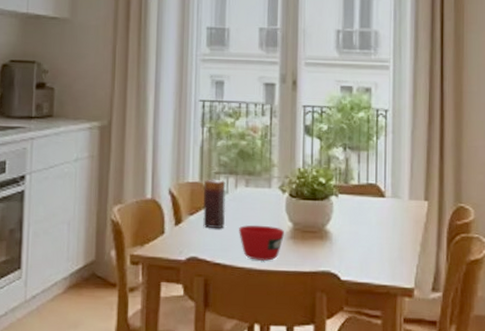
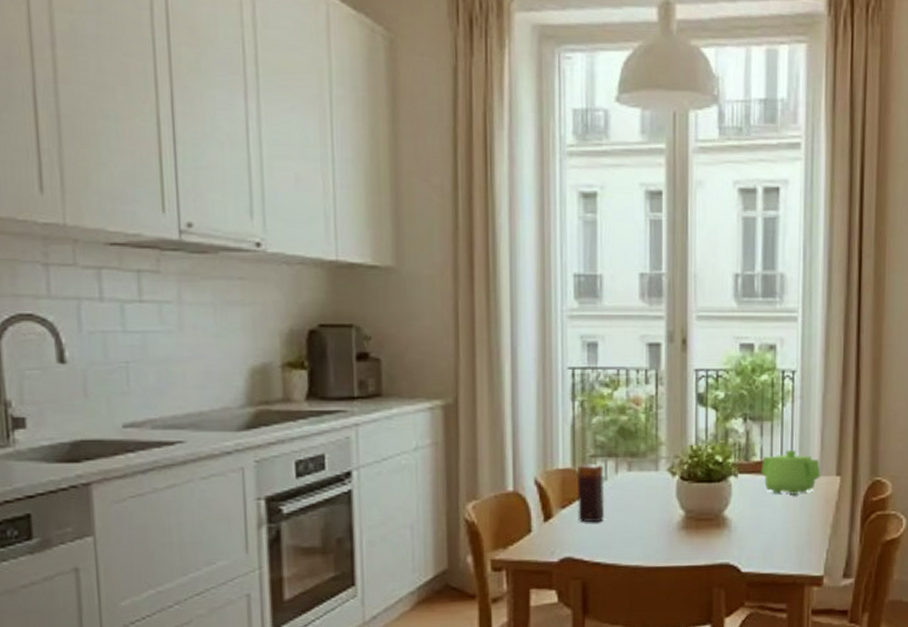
cup: present [239,225,284,262] -> none [621,515,675,557]
teapot: none [358,176,411,215] -> present [761,450,821,495]

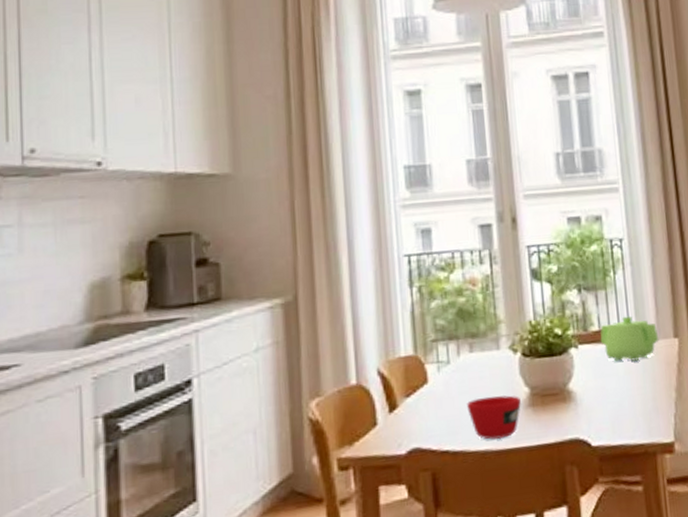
candle: present [576,463,605,523] -> none [419,348,449,410]
cup: none [621,515,675,557] -> present [467,395,521,440]

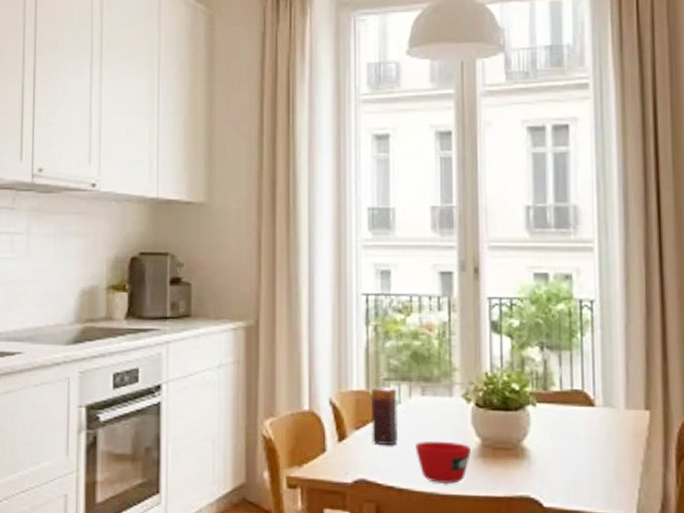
candle: none [419,348,449,410] -> present [370,386,399,446]
teapot: present [600,316,659,362] -> none [561,380,628,428]

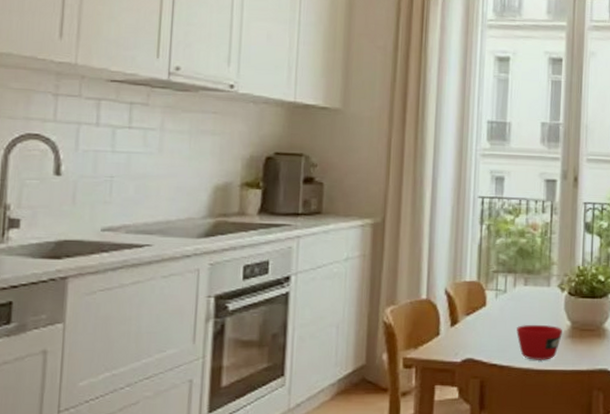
candle: present [370,386,399,446] -> none [480,278,504,329]

